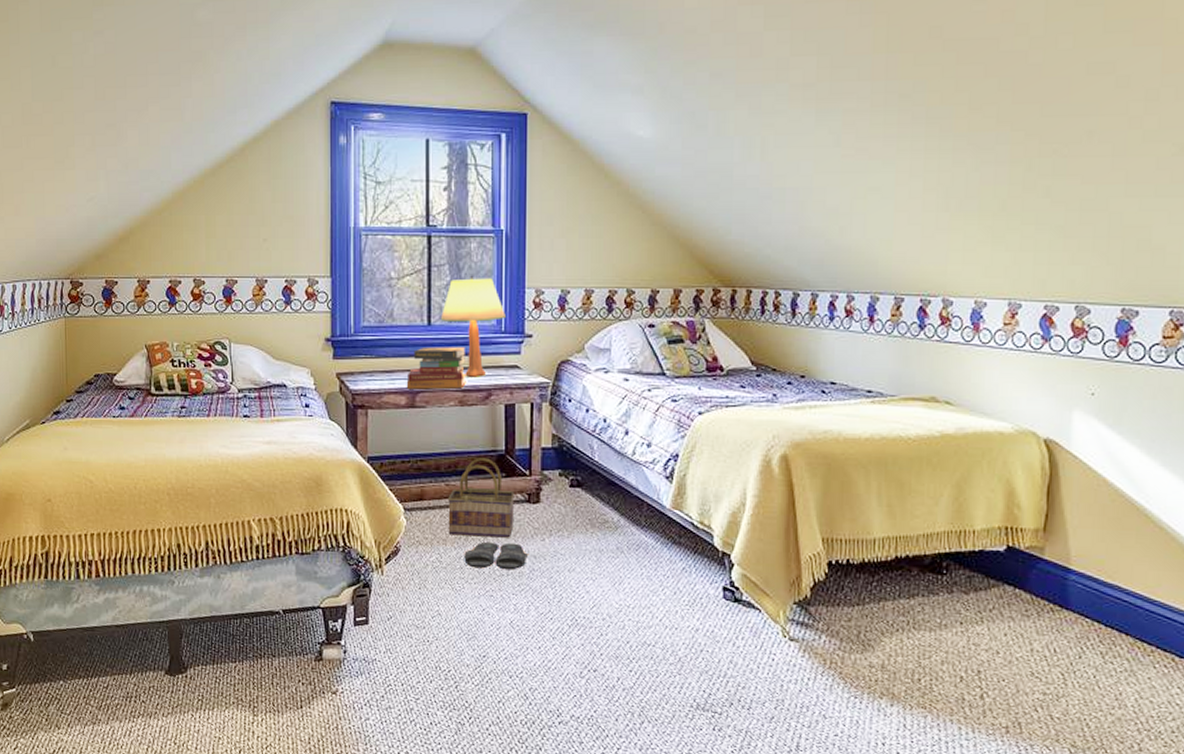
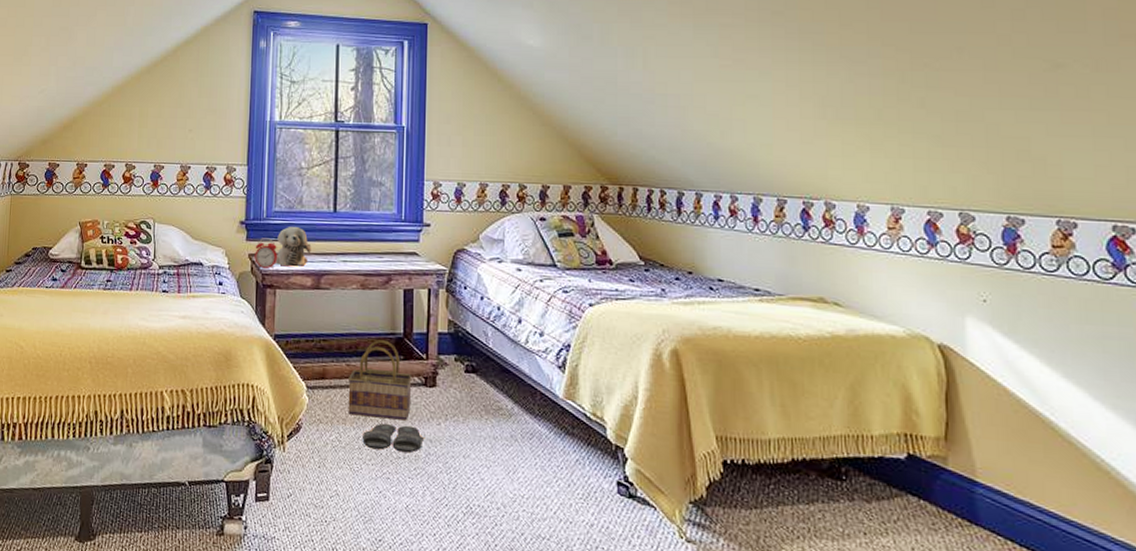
alarm clock: none [343,355,369,389] -> present [254,238,278,270]
plush toy: none [366,343,405,385] -> present [275,227,312,267]
books: present [406,346,466,390] -> none [312,232,368,273]
table lamp: present [440,275,507,377] -> none [345,167,407,263]

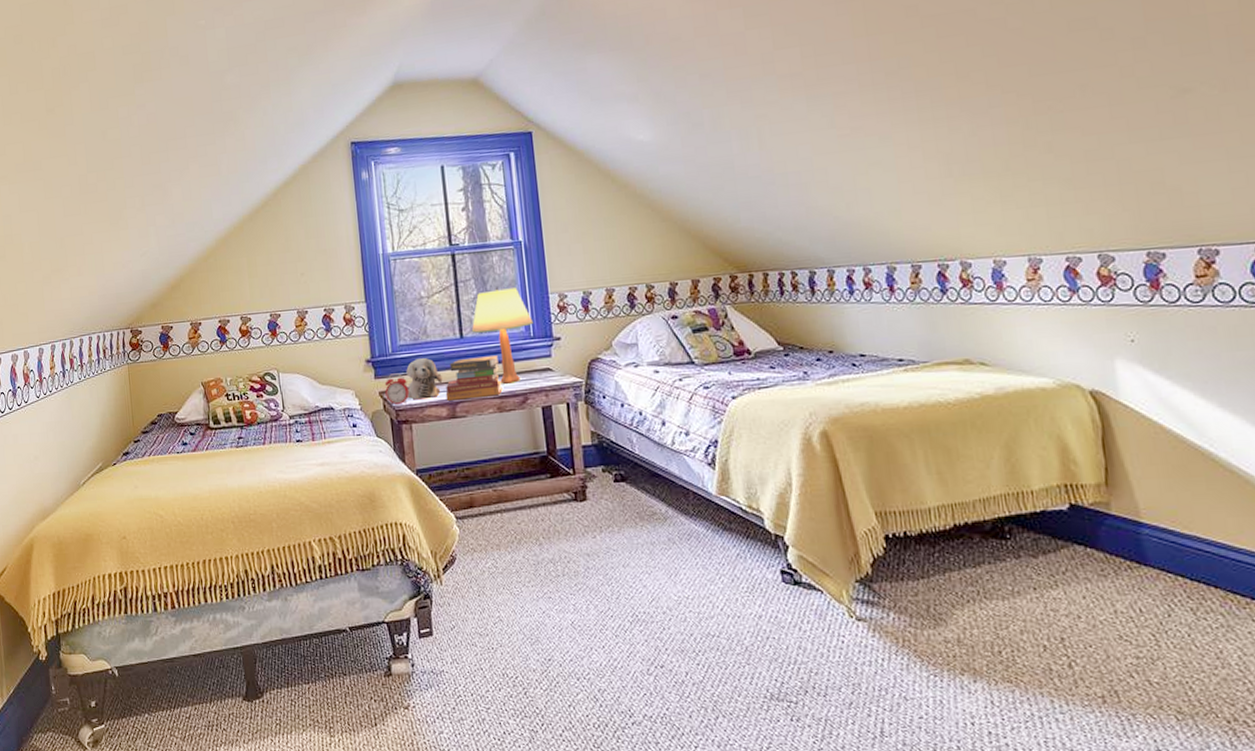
books: none [312,232,368,273] -> present [445,355,503,401]
table lamp: none [345,167,407,263] -> present [471,287,535,384]
basket: present [348,339,412,421] -> none [497,460,564,540]
slippers: present [362,423,425,453] -> none [518,542,582,571]

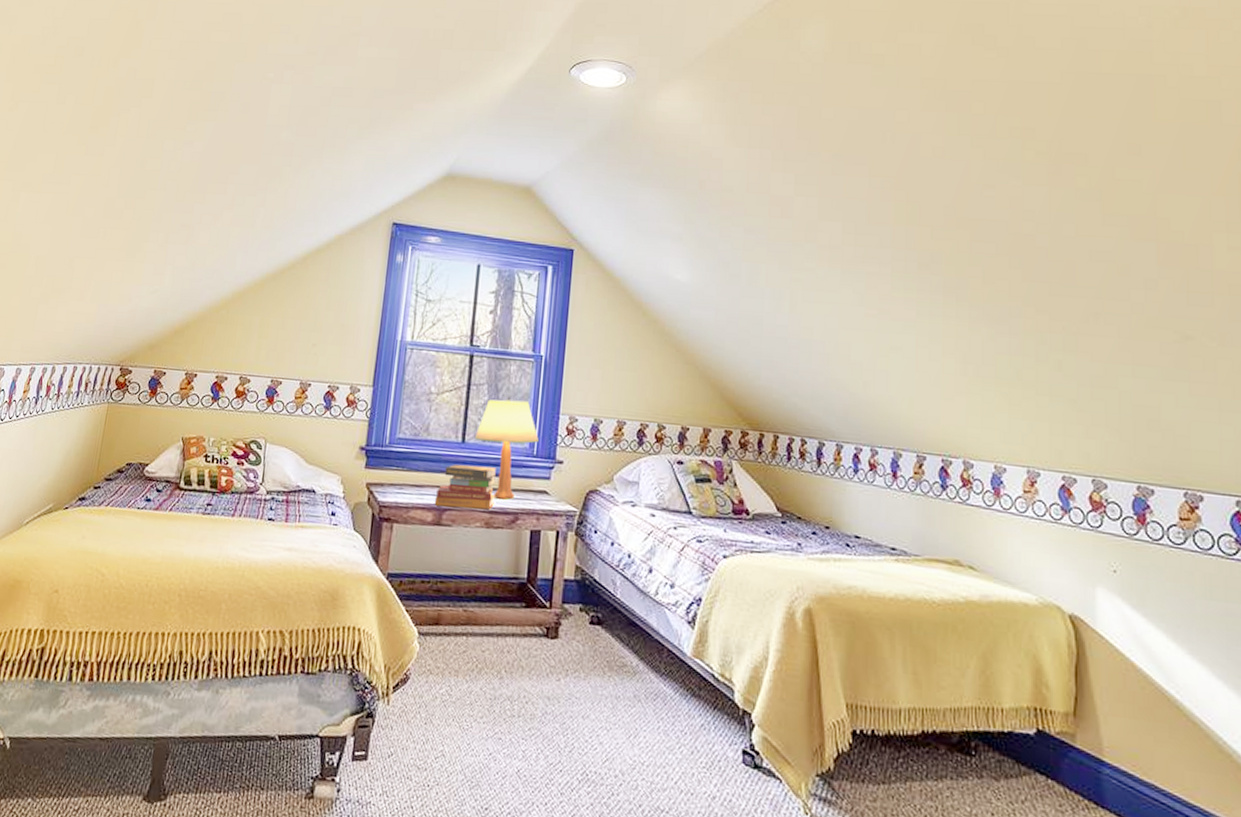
alarm clock: present [384,373,410,406] -> none [372,466,399,501]
plush toy: present [406,358,443,400] -> none [395,455,435,500]

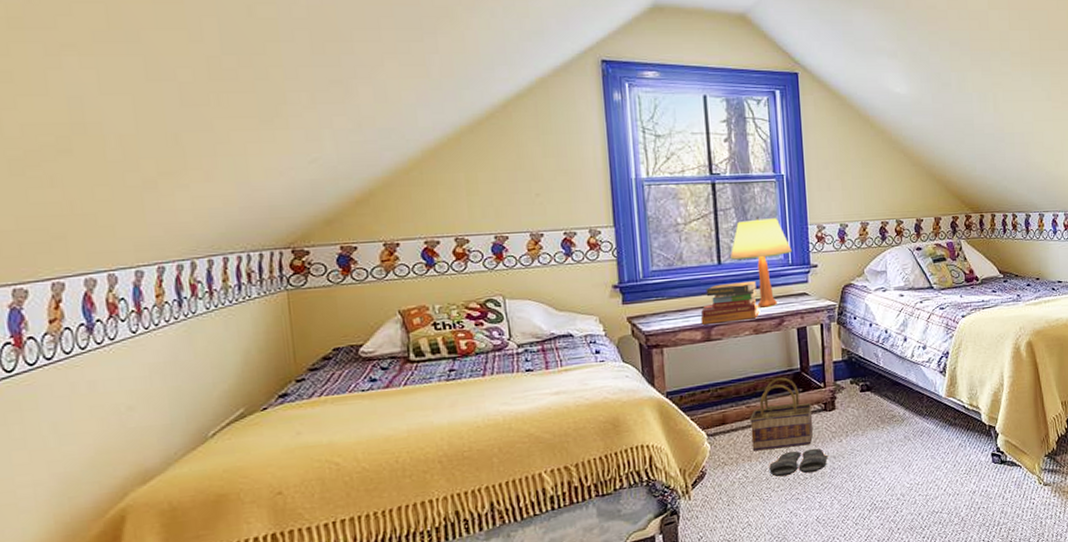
basket: none [461,583,533,675] -> present [750,377,813,452]
slippers: none [475,676,543,711] -> present [769,448,829,477]

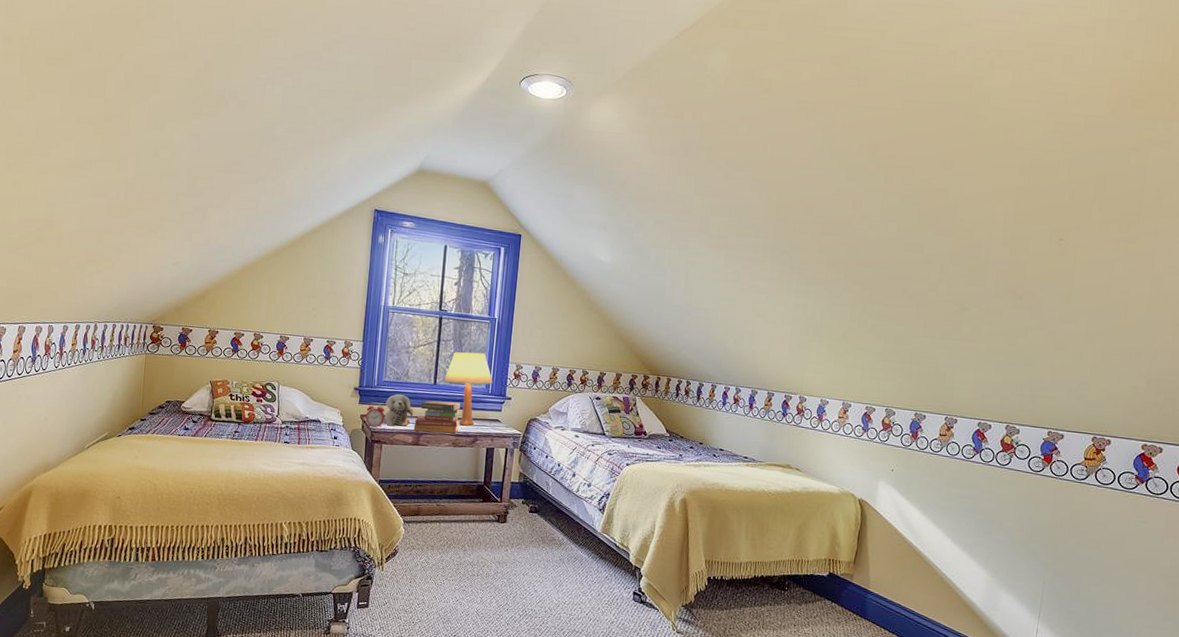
alarm clock: none [633,298,662,331] -> present [365,402,386,428]
plush toy: none [658,284,698,325] -> present [383,394,414,427]
basket: present [750,377,813,452] -> none [436,486,488,548]
slippers: present [769,448,829,477] -> none [446,549,495,572]

